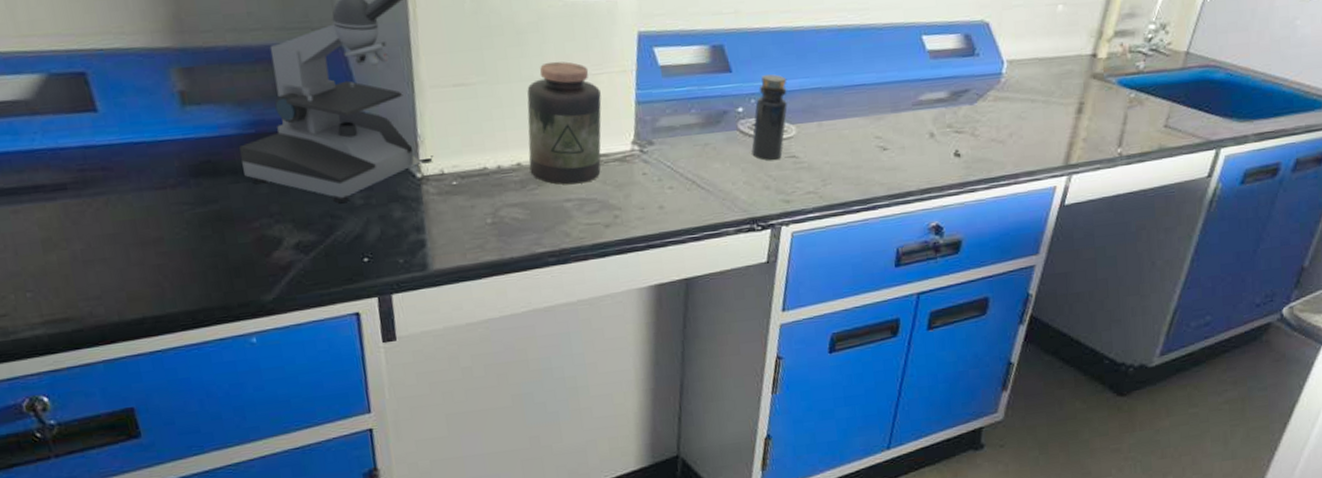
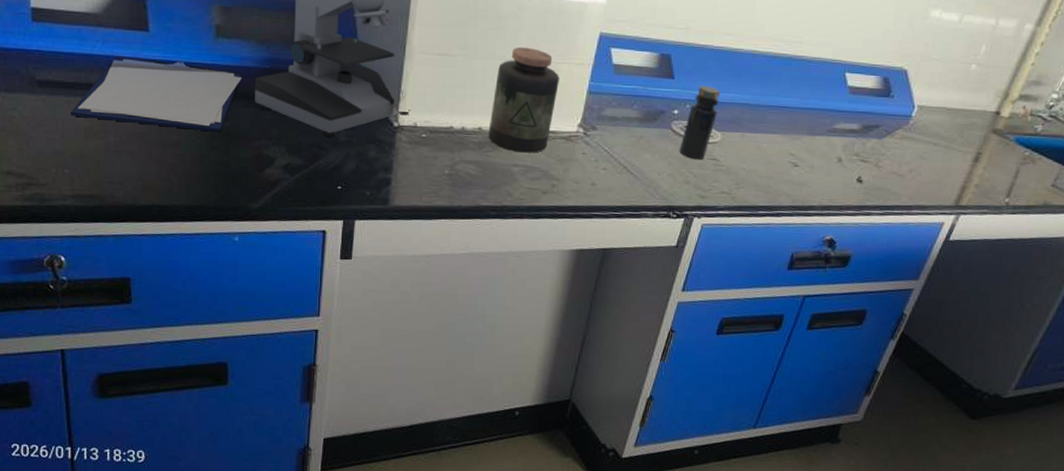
notepad: none [19,141,224,228] -> present [71,56,243,132]

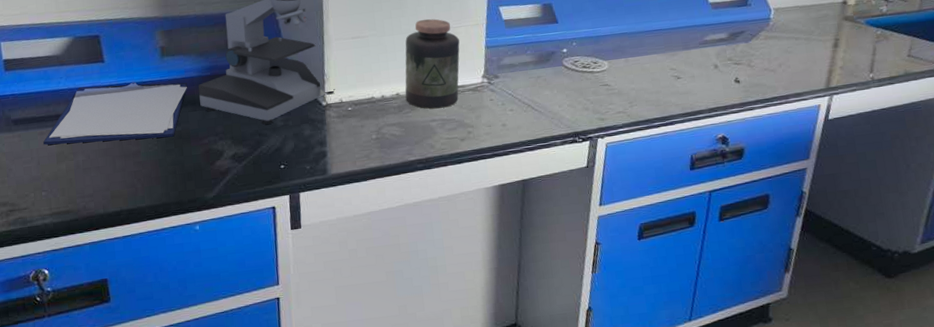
bottle: present [679,86,721,159] -> none [573,24,601,88]

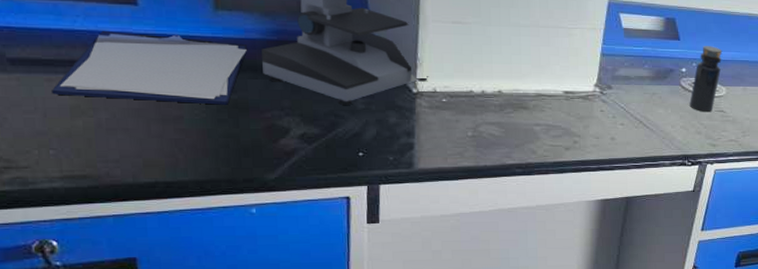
jar: present [405,19,460,109] -> none [508,14,573,113]
bottle: none [573,24,601,88] -> present [689,46,723,112]

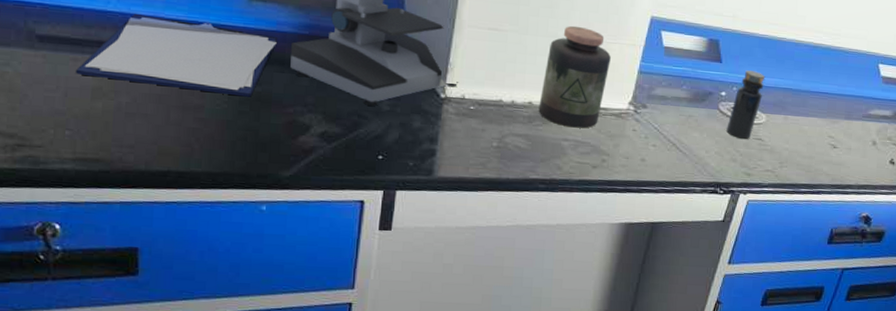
jar: none [508,14,573,113] -> present [538,25,611,128]

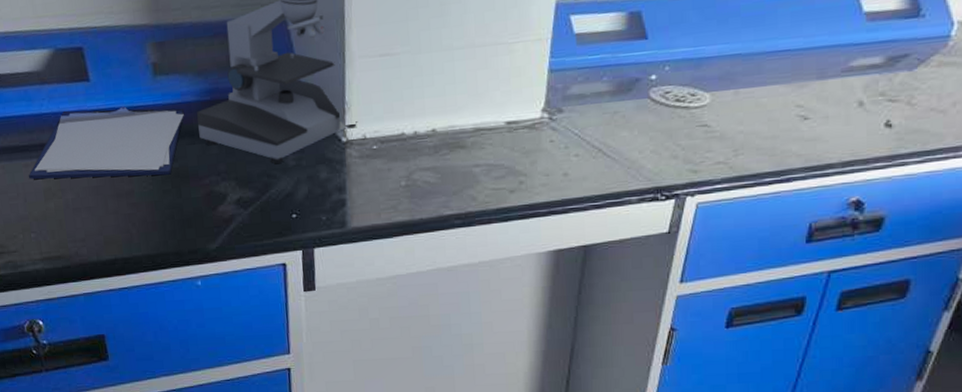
jar: present [538,25,611,128] -> none [443,31,516,151]
bottle: present [726,70,766,139] -> none [662,40,705,129]

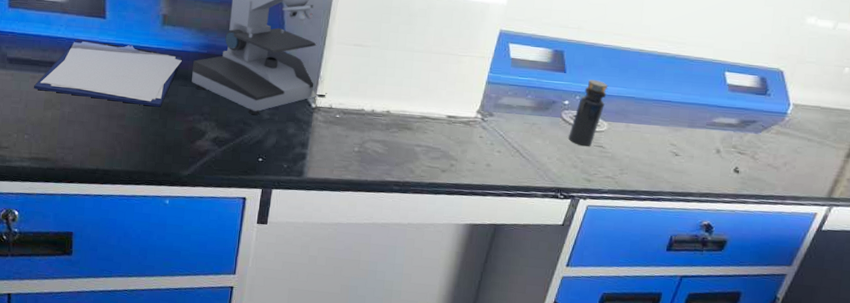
bottle: none [662,40,705,129] -> present [568,80,609,146]

